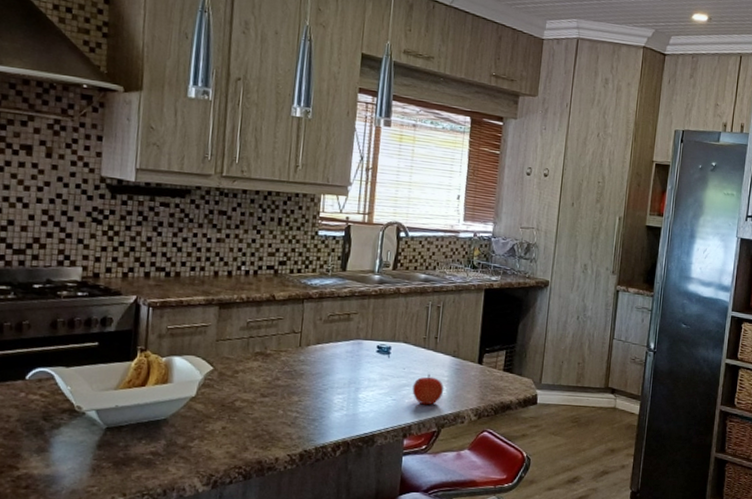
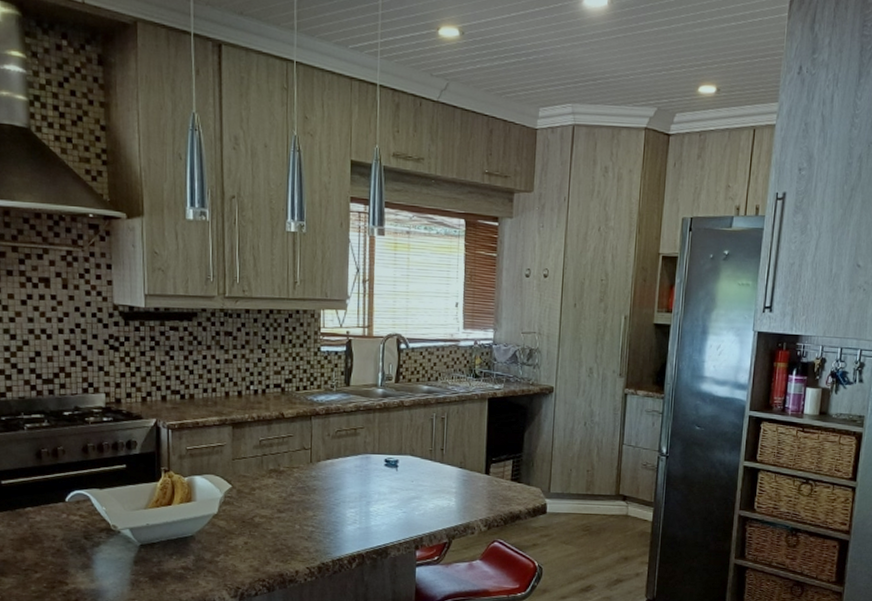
apple: present [412,374,444,405] -> none [421,486,453,517]

